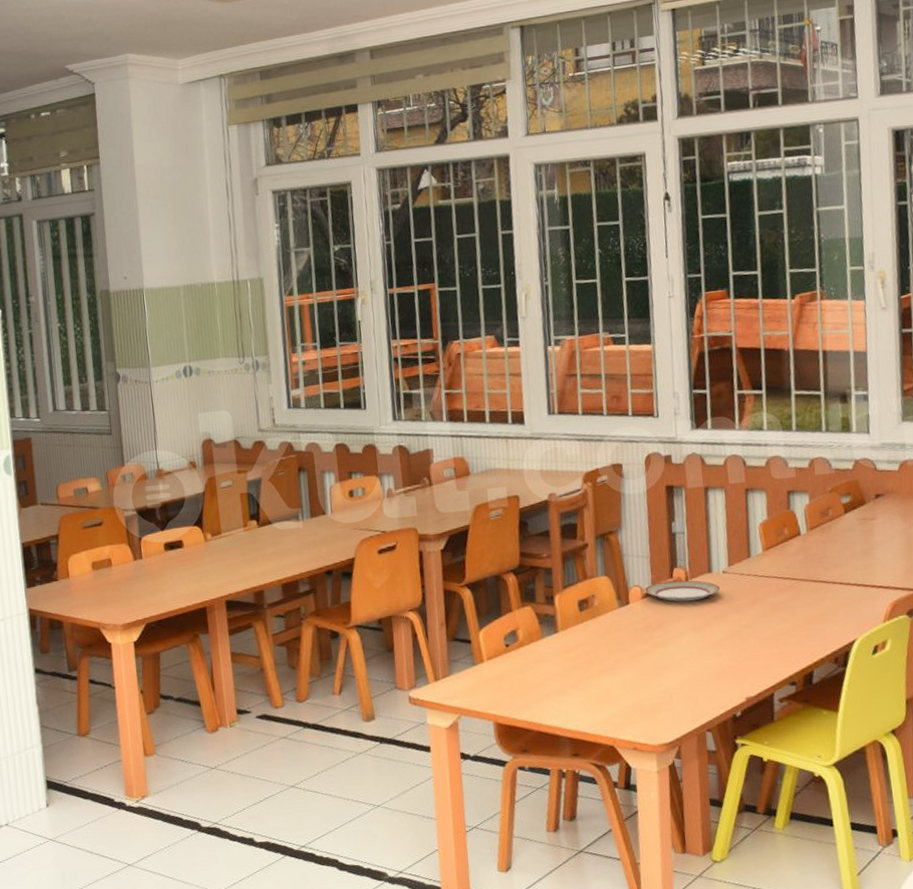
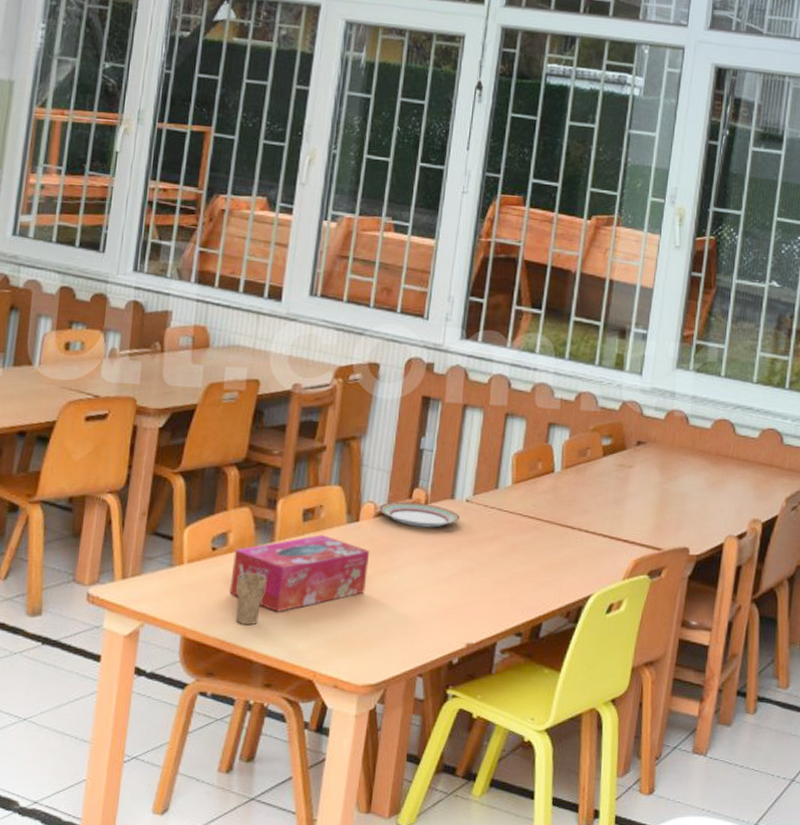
tissue box: none [525,620,646,692] -> present [229,534,370,612]
cup: none [532,655,558,706] -> present [235,564,267,625]

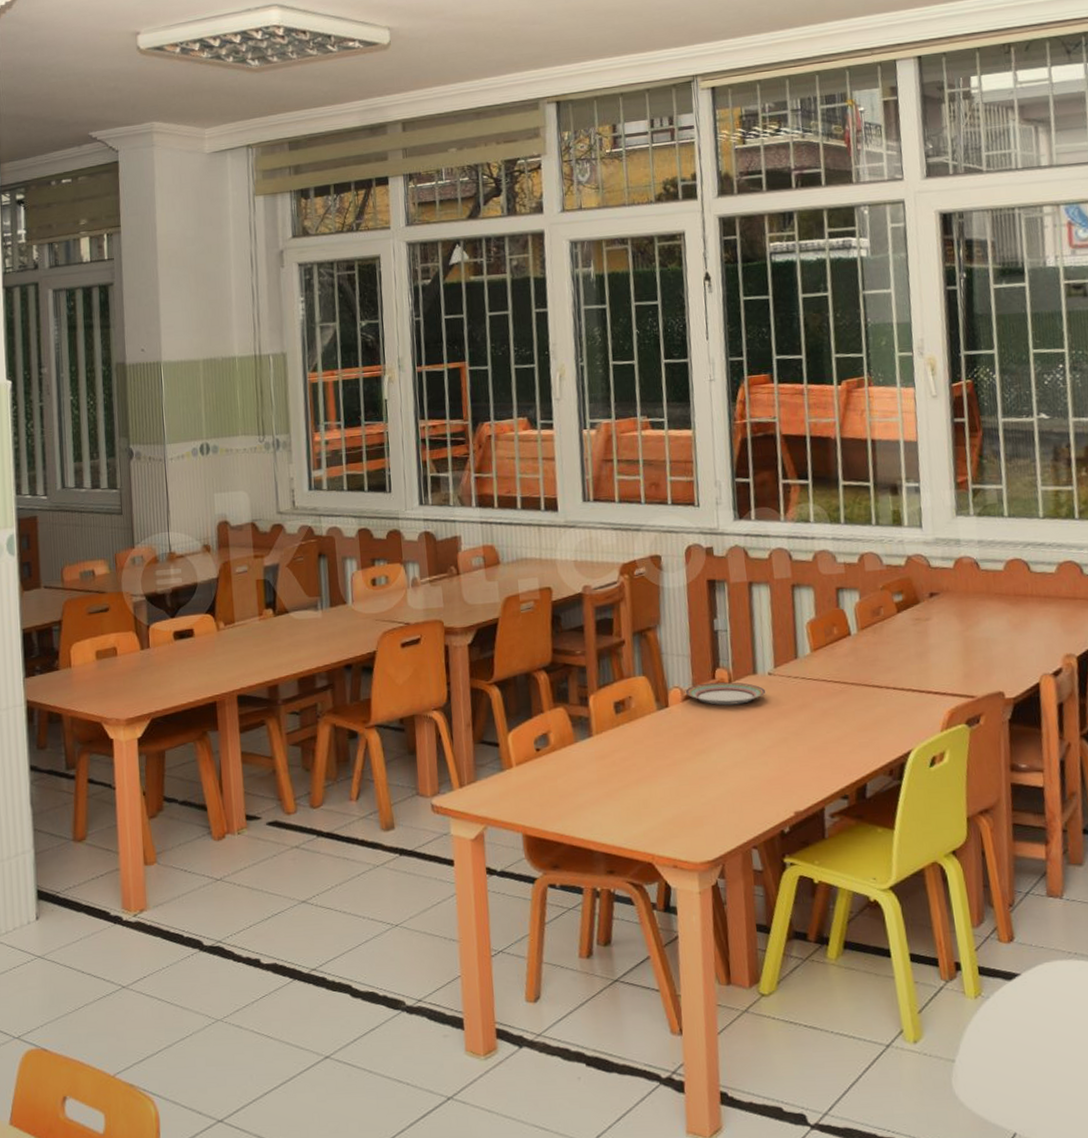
tissue box: present [229,534,370,612] -> none [557,724,687,802]
cup: present [235,564,267,625] -> none [564,761,592,817]

